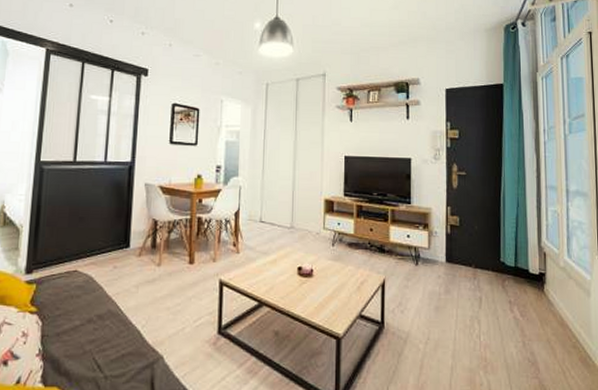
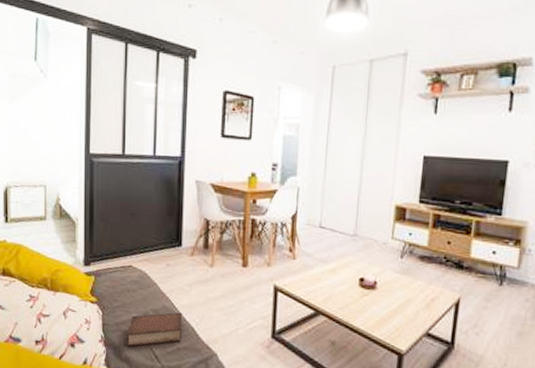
book: none [66,315,128,358] -> present [126,312,182,347]

